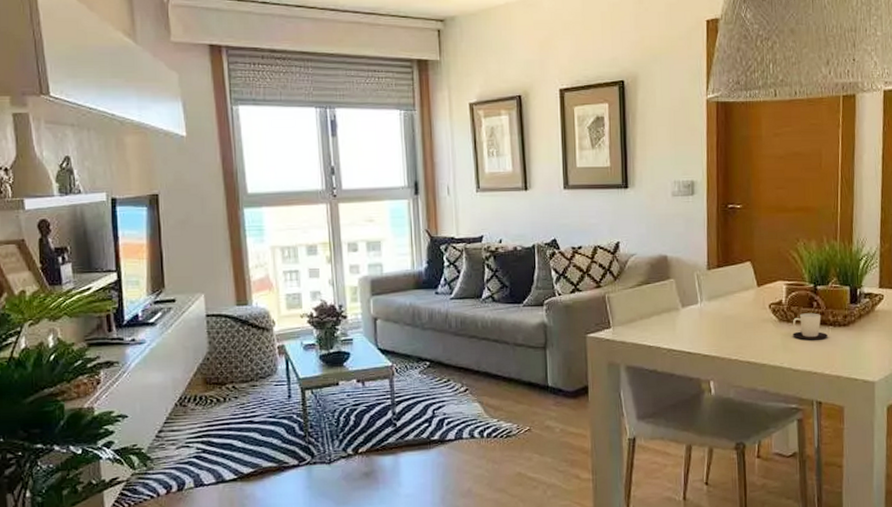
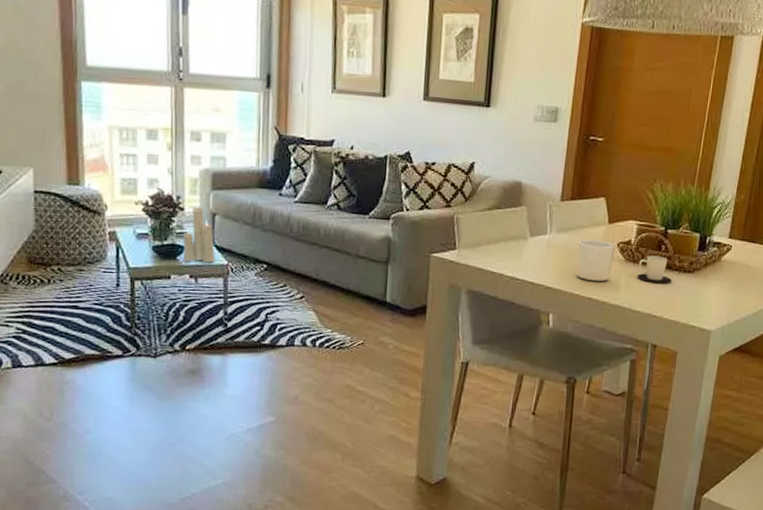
candle: none [348,308,381,367] -> present [183,201,216,263]
mug: none [730,303,767,345] -> present [576,239,616,282]

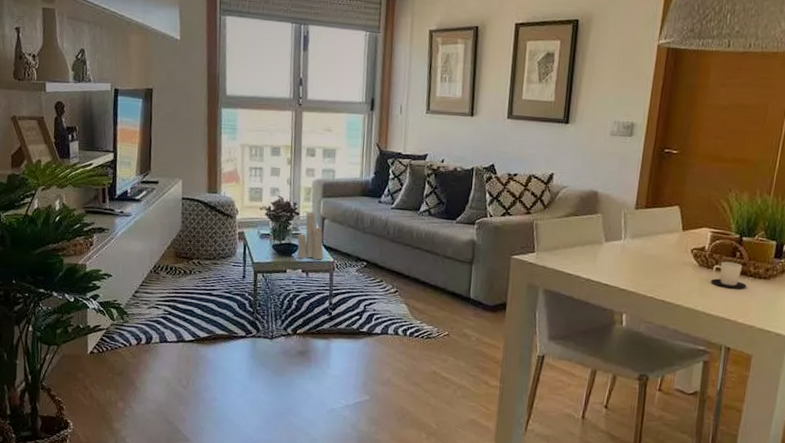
mug: present [576,239,616,282] -> none [649,245,689,286]

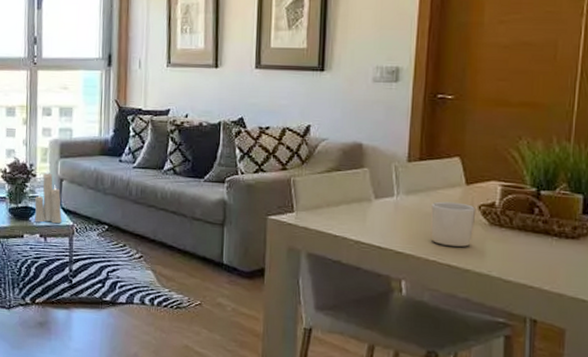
mug: none [649,245,689,286] -> present [430,201,477,248]
cup: present [711,261,747,288] -> none [505,219,550,250]

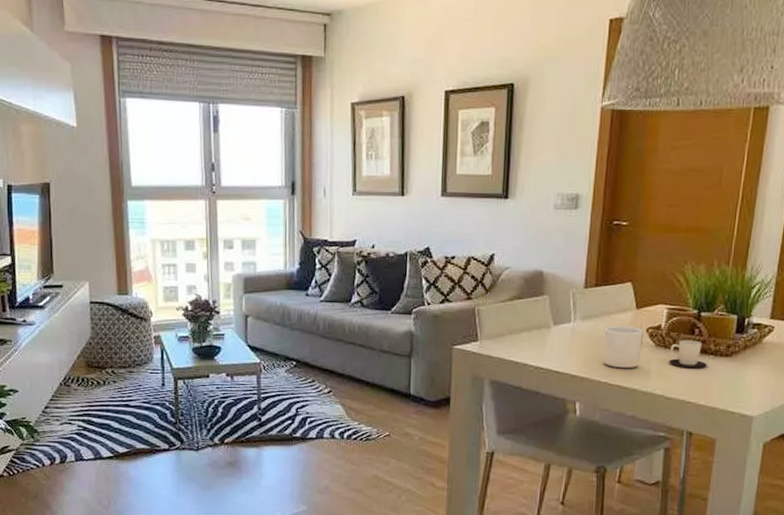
candle: present [34,168,63,224] -> none [219,304,249,362]
cup: none [505,219,550,250] -> present [669,340,707,368]

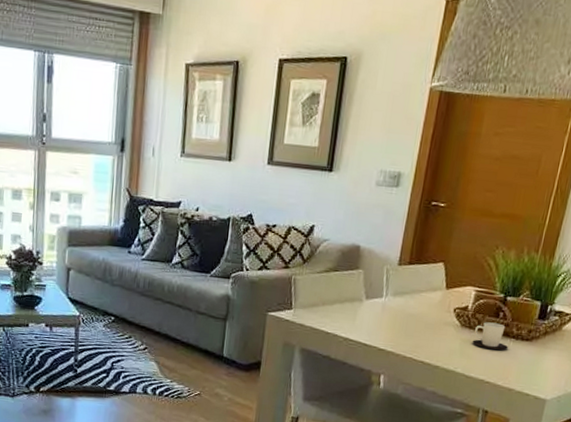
mug: present [603,325,645,369] -> none [410,303,452,347]

